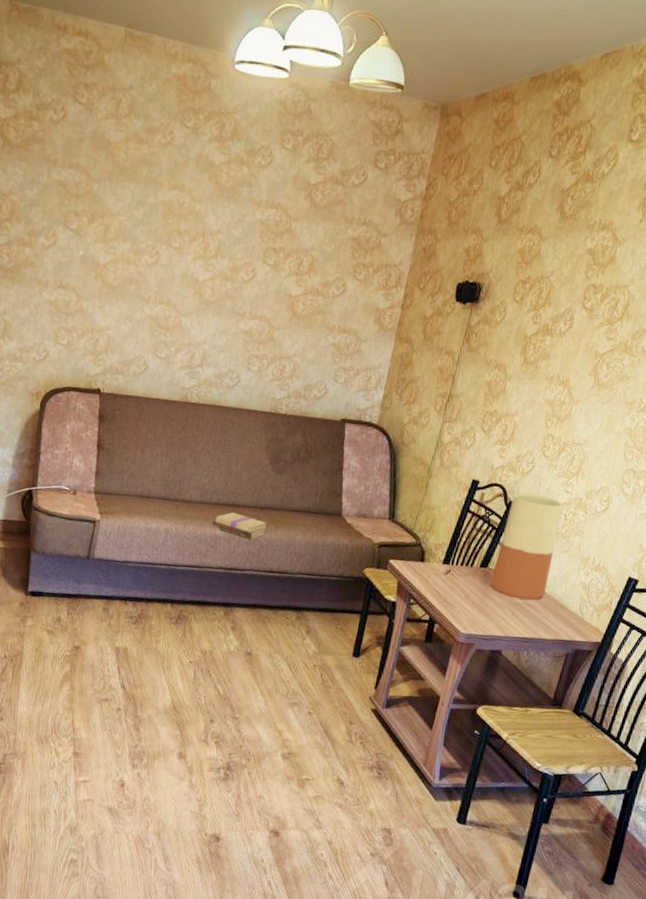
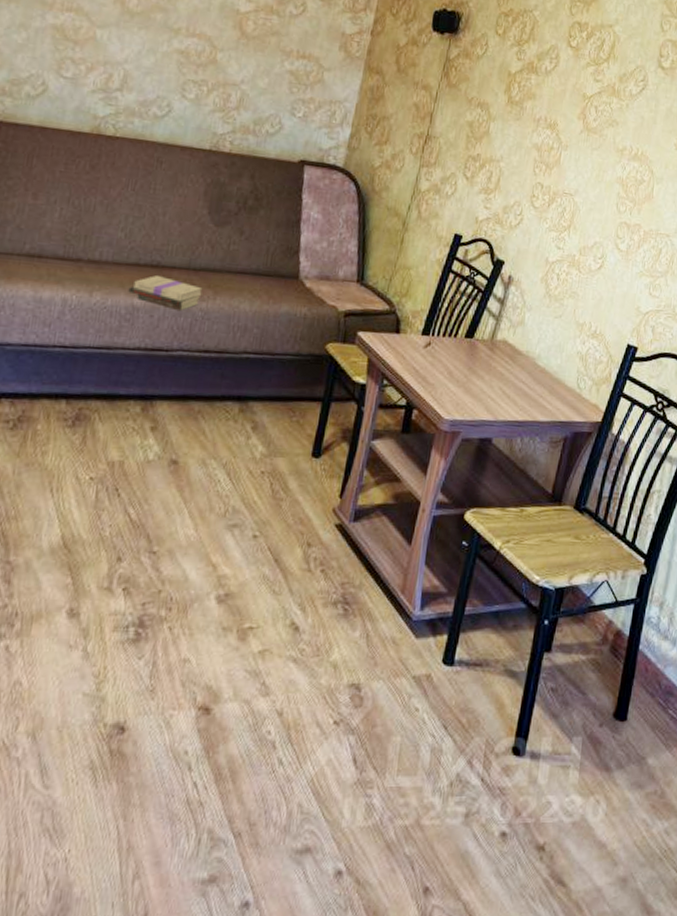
vase: present [491,493,563,601] -> none [477,249,555,376]

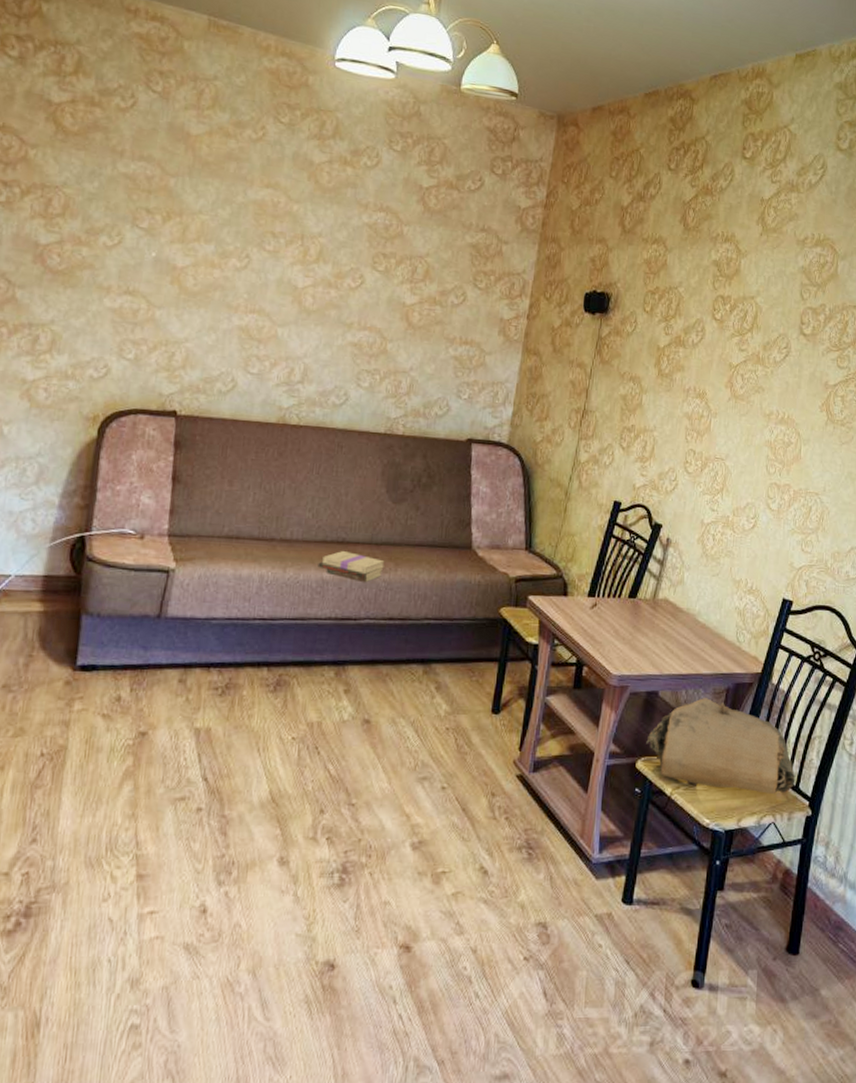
bag: none [476,447,632,551] -> present [646,698,796,794]

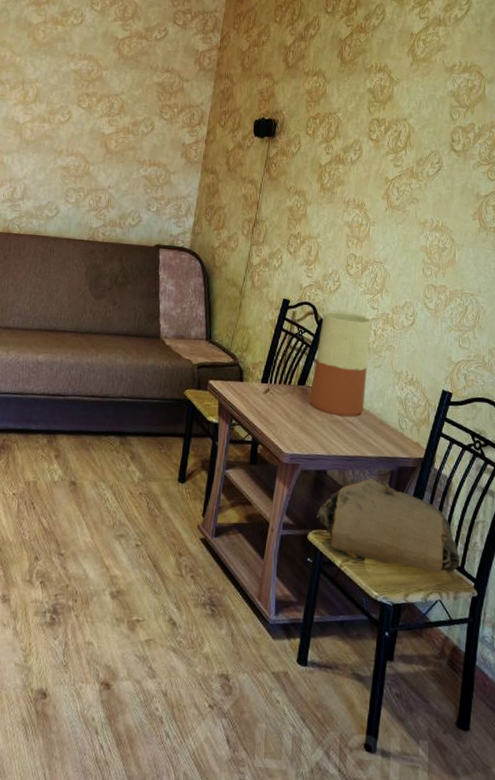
books: present [317,551,385,583] -> none [34,338,88,366]
vase: none [641,513,710,632] -> present [310,310,371,417]

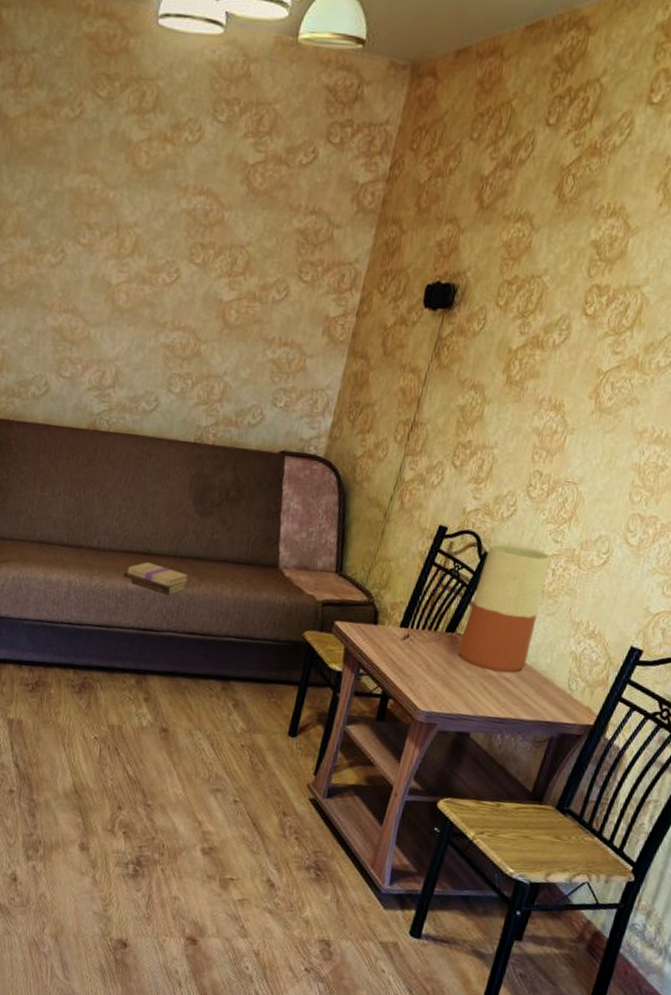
books: none [34,338,88,366] -> present [123,562,189,596]
bag: present [316,478,461,574] -> none [451,745,621,856]

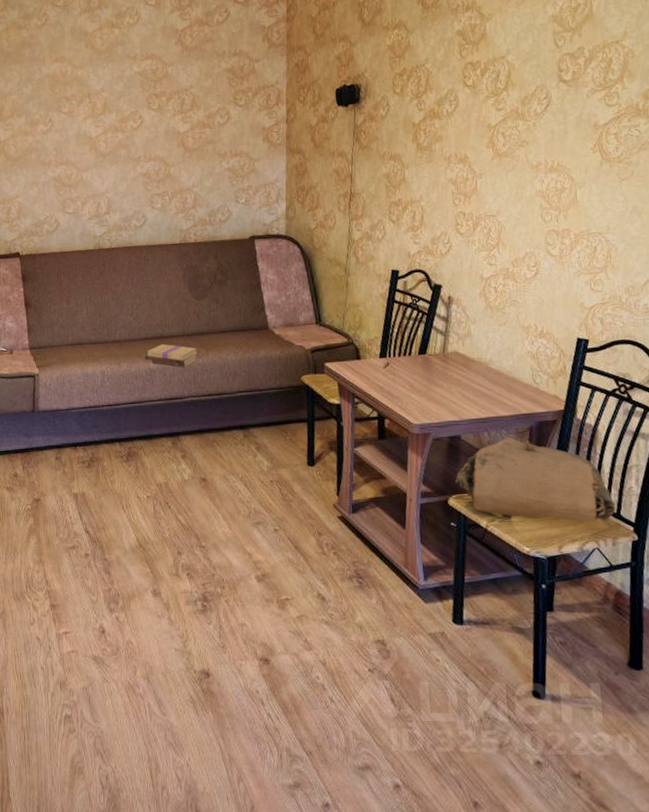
bag: none [451,745,621,856] -> present [455,438,616,522]
vase: present [458,542,551,673] -> none [432,273,493,380]

